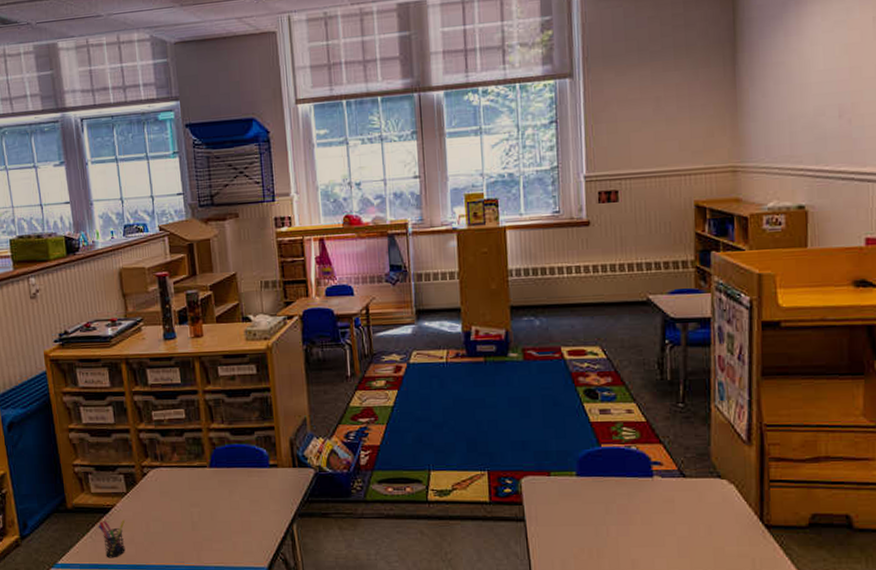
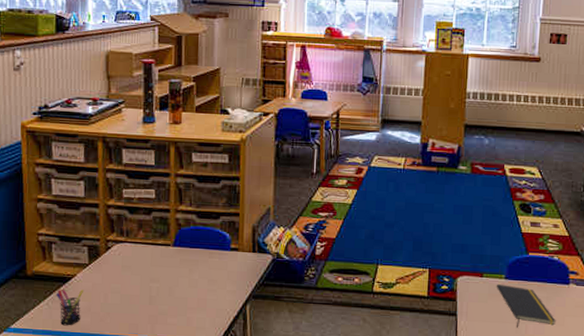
notepad: none [566,483,642,530] -> present [496,284,556,328]

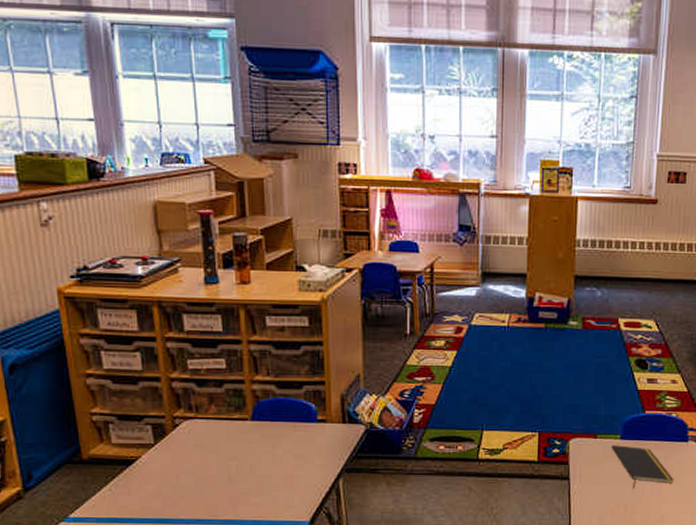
pen holder: present [55,289,83,326] -> none [118,472,151,512]

